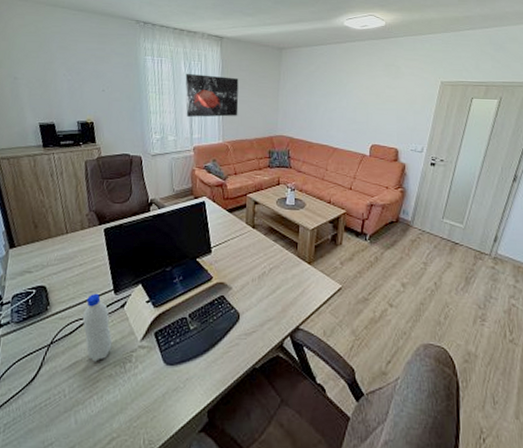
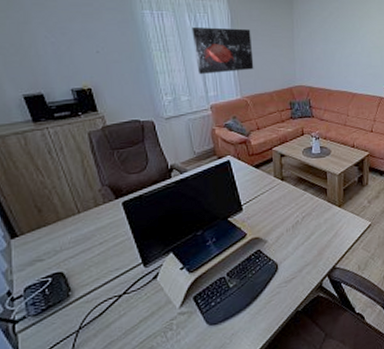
water bottle: present [82,293,112,362] -> none [111,269,149,338]

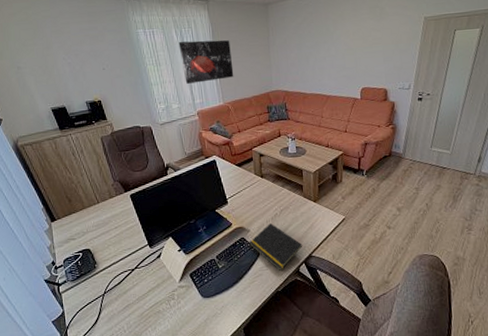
notepad: none [266,231,327,287] -> present [249,222,303,271]

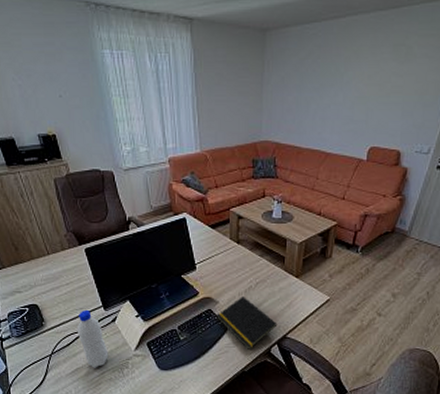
water bottle: none [126,249,156,303] -> present [77,309,109,368]
wall art: present [178,40,234,84] -> none [152,70,216,123]

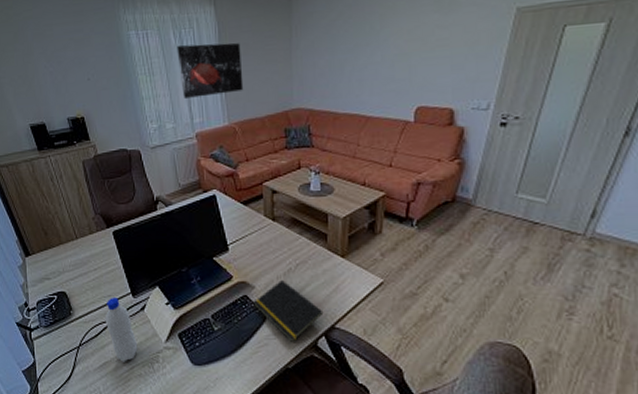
wall art: none [152,70,216,123] -> present [177,43,244,98]

